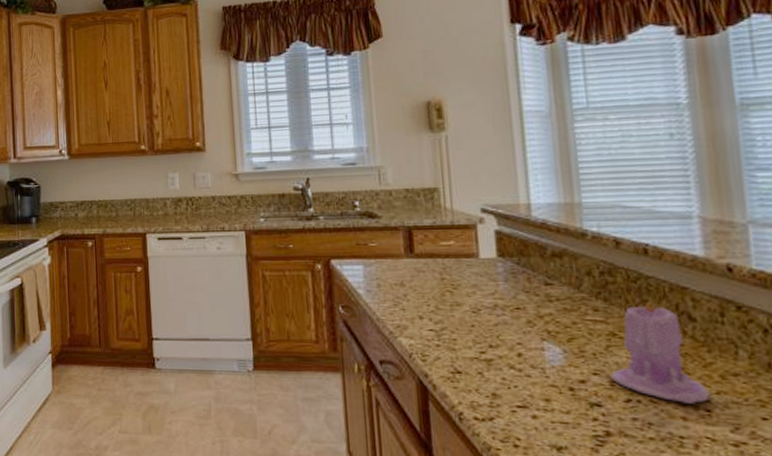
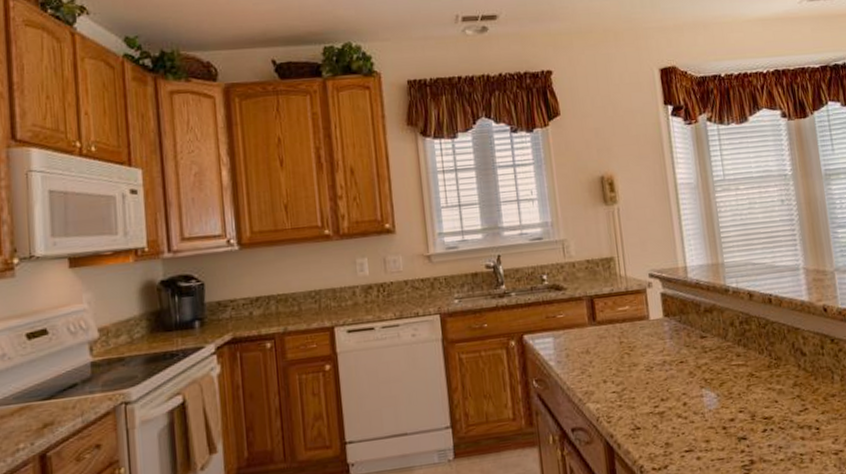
candle: present [610,296,710,404] -> none [751,338,818,426]

